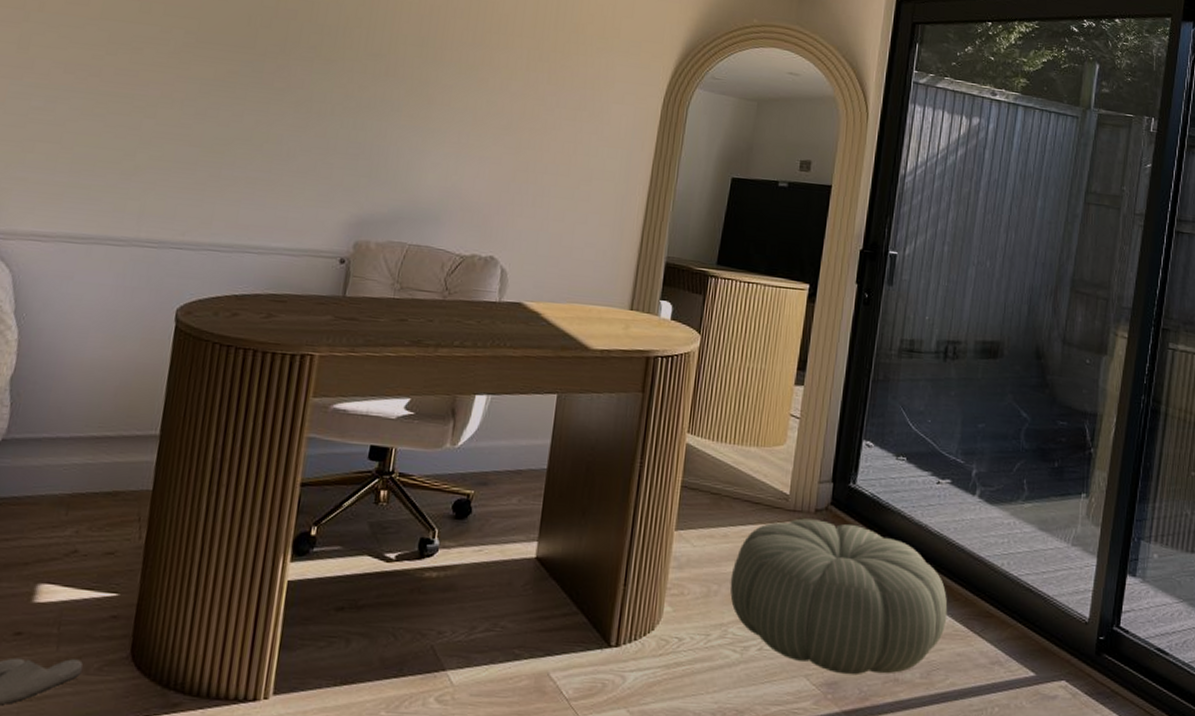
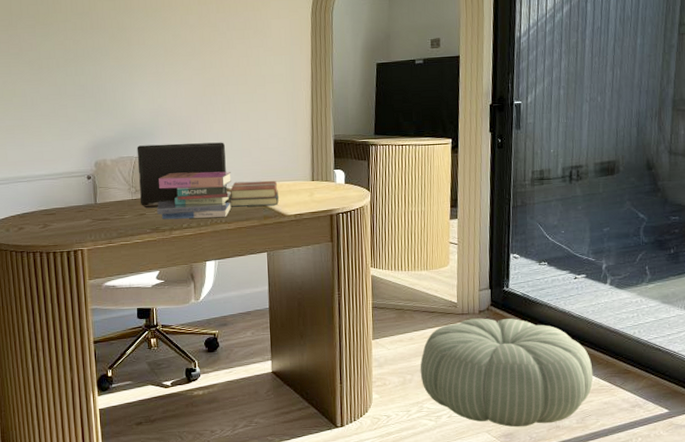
laptop computer: none [403,230,528,322] -> present [137,142,232,208]
books: none [423,272,529,341] -> present [157,171,232,220]
books: none [520,296,586,334] -> present [229,180,279,207]

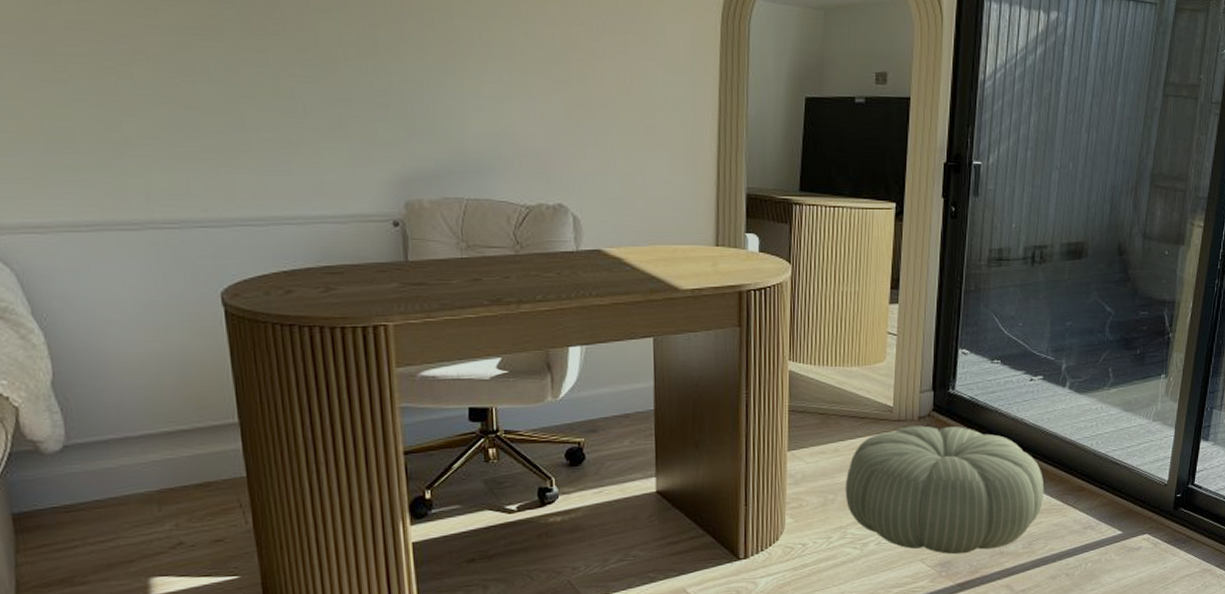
laptop computer: present [137,142,232,208] -> none [469,183,606,272]
books: present [157,171,232,220] -> none [498,225,606,289]
books: present [229,180,279,207] -> none [602,242,671,276]

